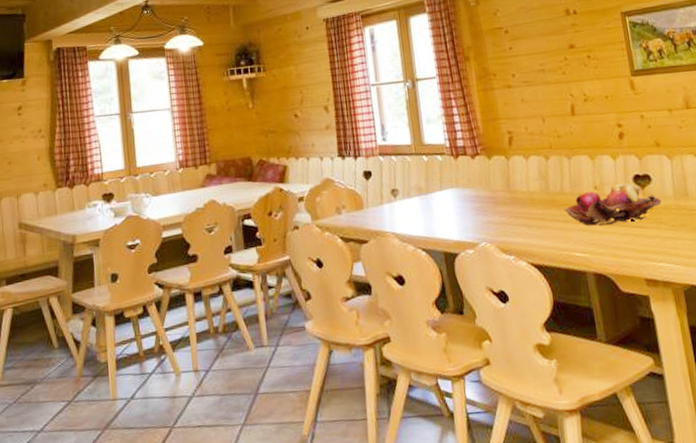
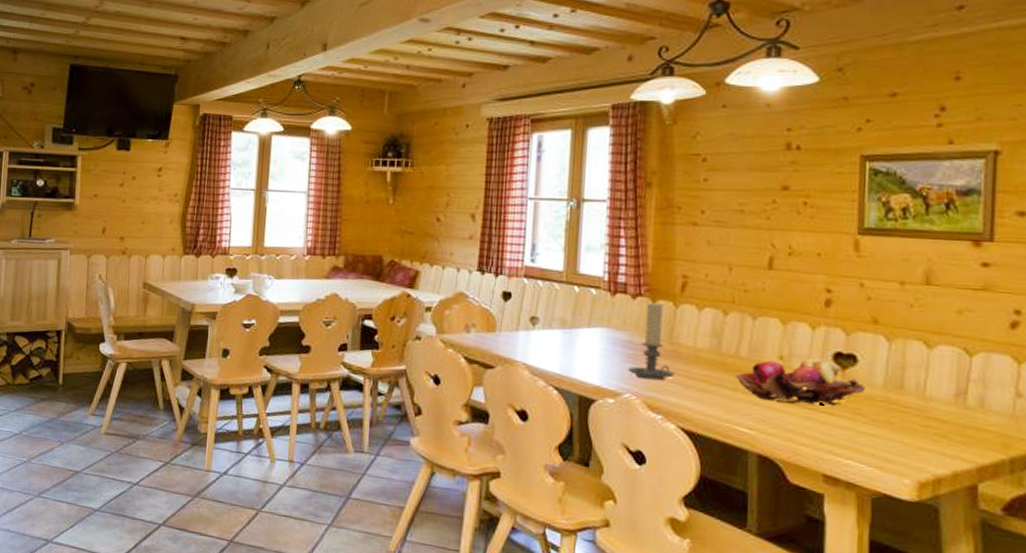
candle holder: none [479,158,518,227] -> present [628,302,675,381]

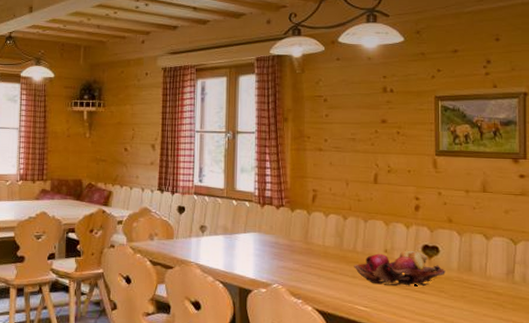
candle holder: present [628,302,675,381] -> none [275,211,310,273]

